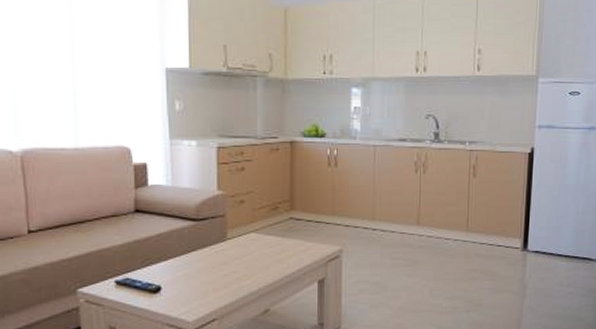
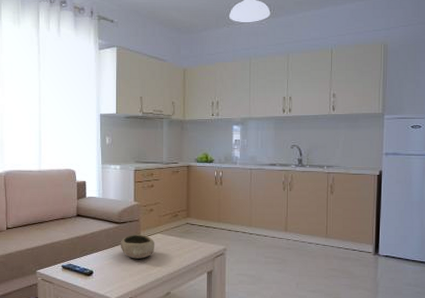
bowl: none [198,235,248,268] -> present [120,235,155,259]

